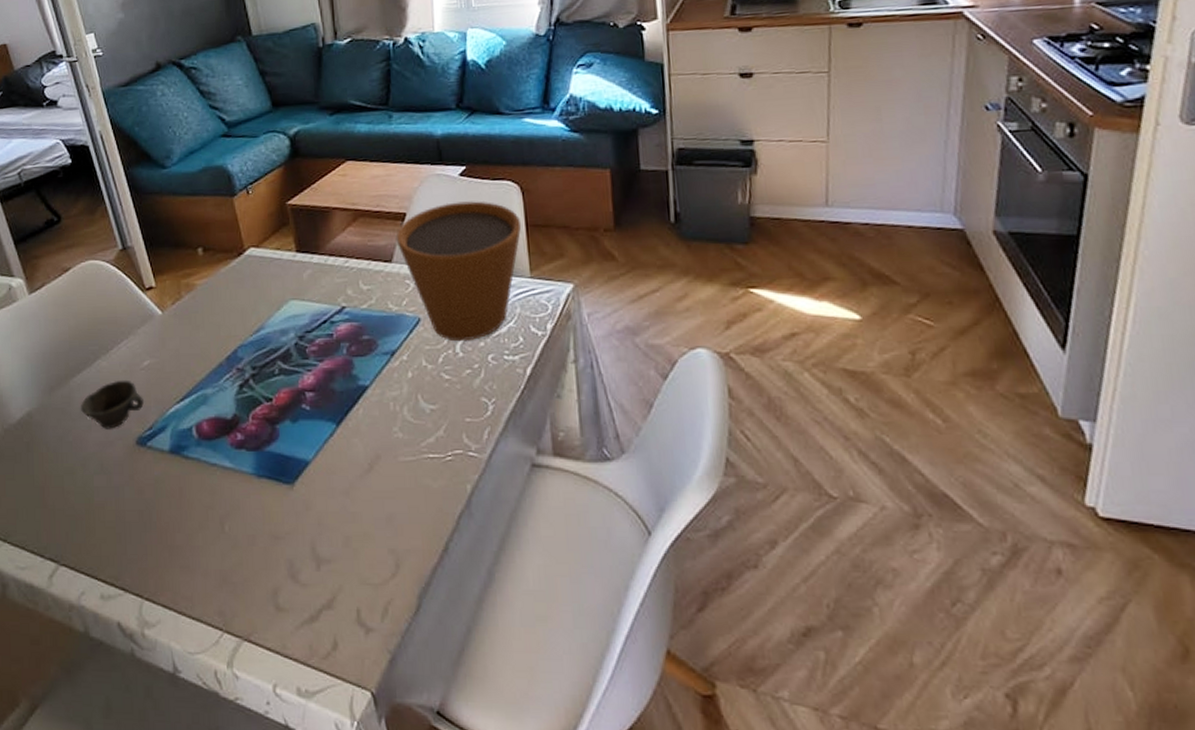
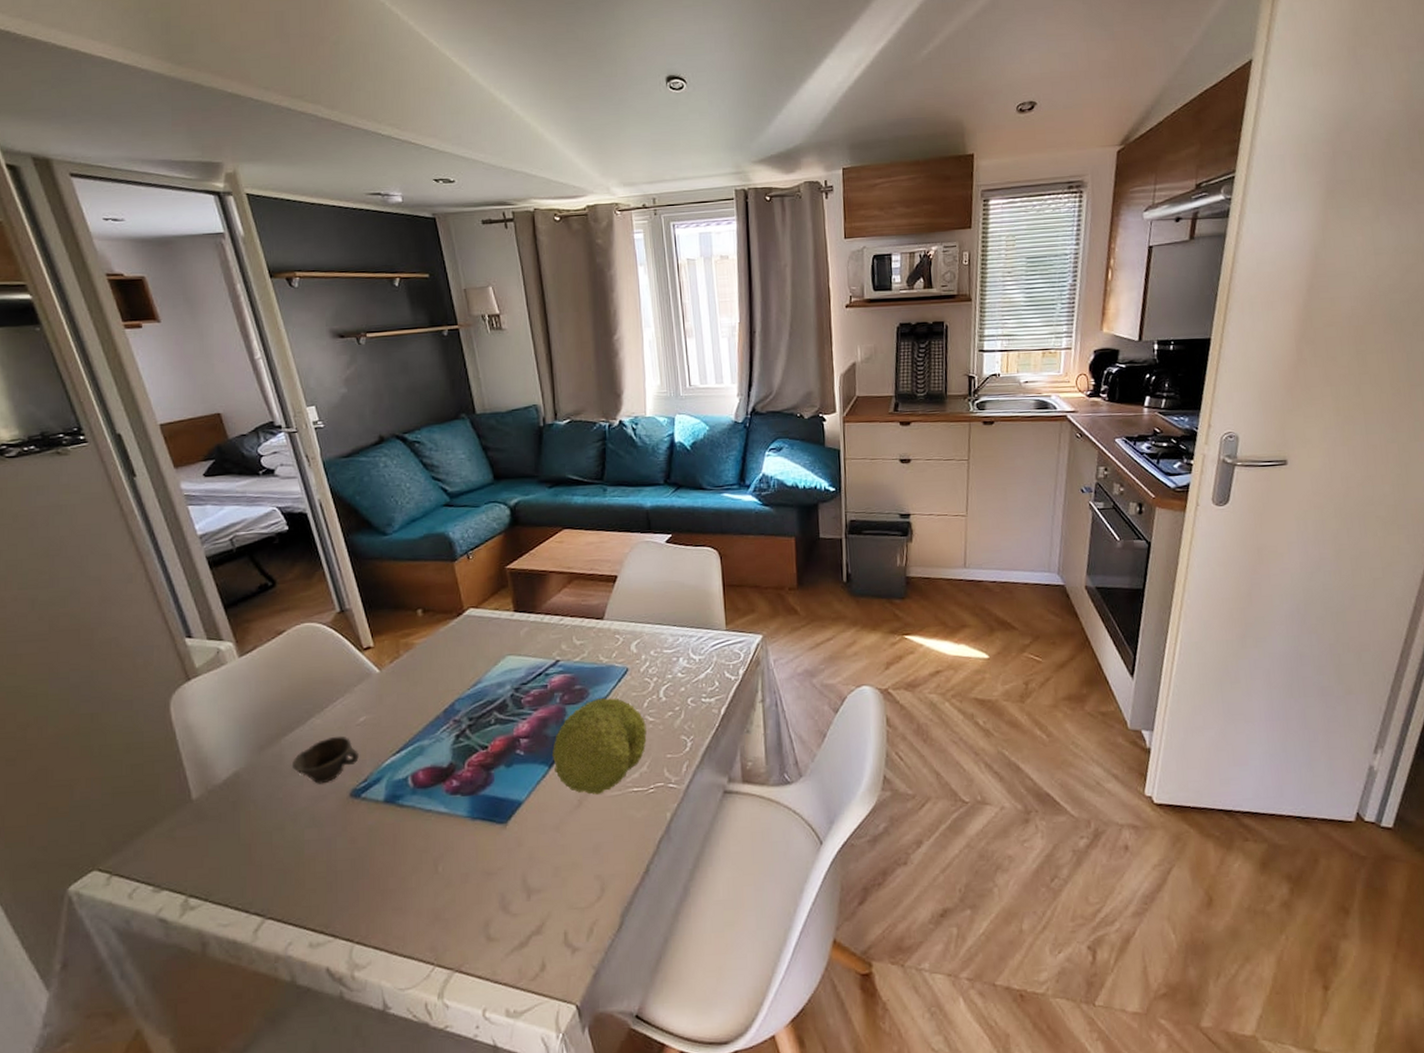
fruit: none [339,351,443,458] -> present [551,698,647,795]
flower pot: present [396,201,522,342] -> none [607,564,720,688]

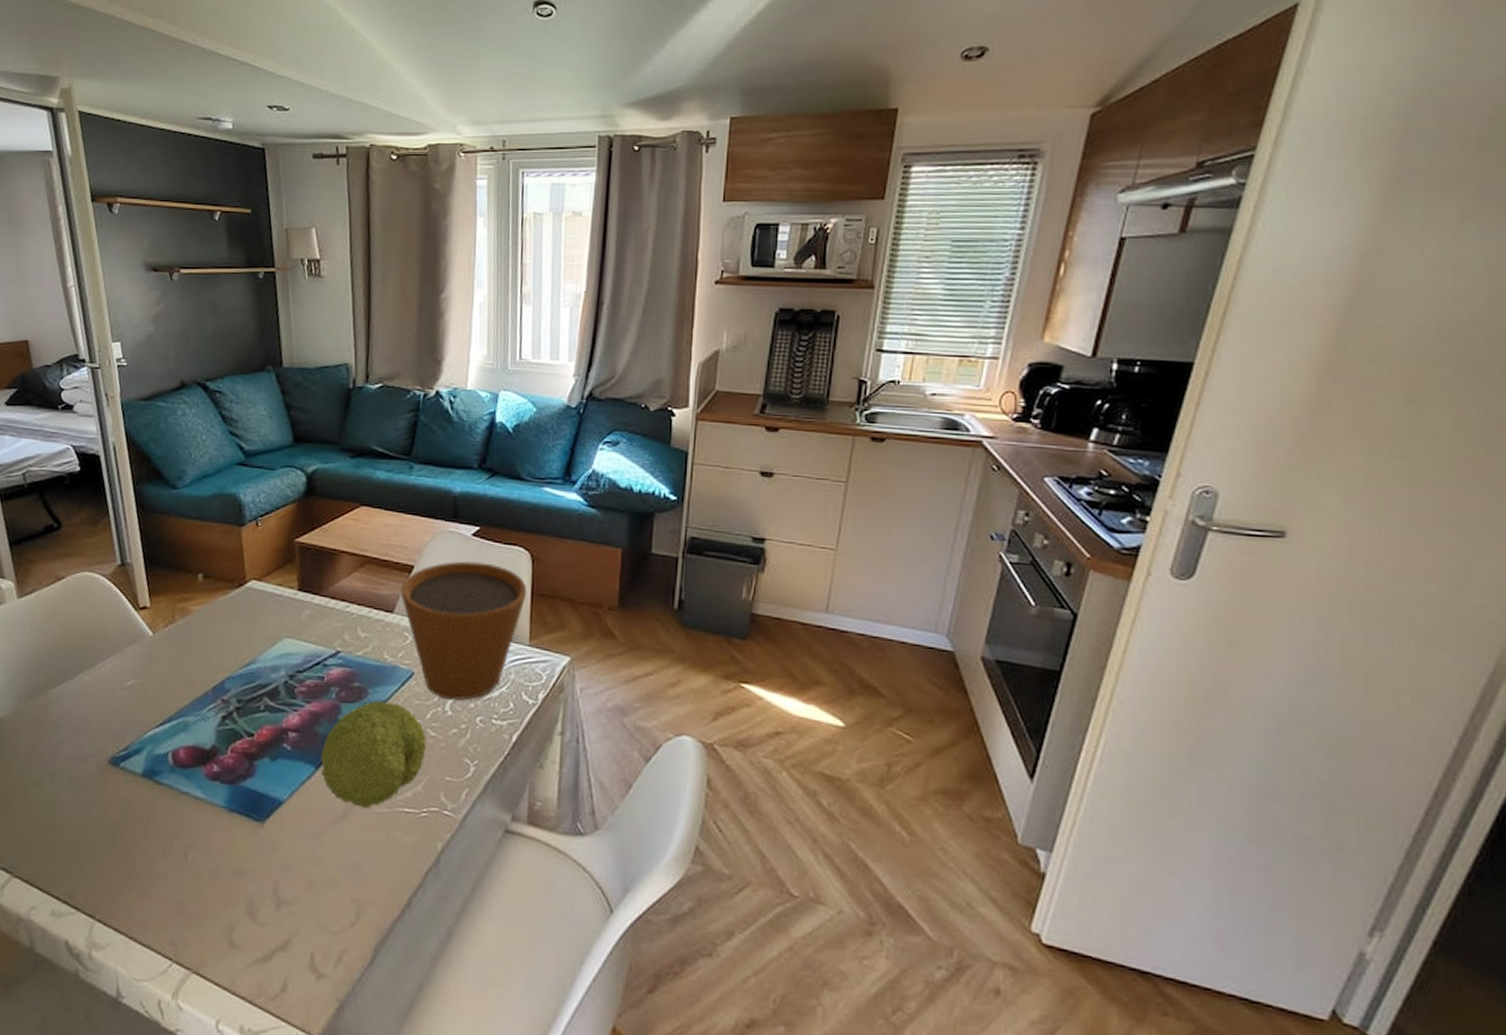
cup: present [292,735,359,784] -> none [56,696,122,745]
flower pot: none [607,564,720,688] -> present [400,561,528,701]

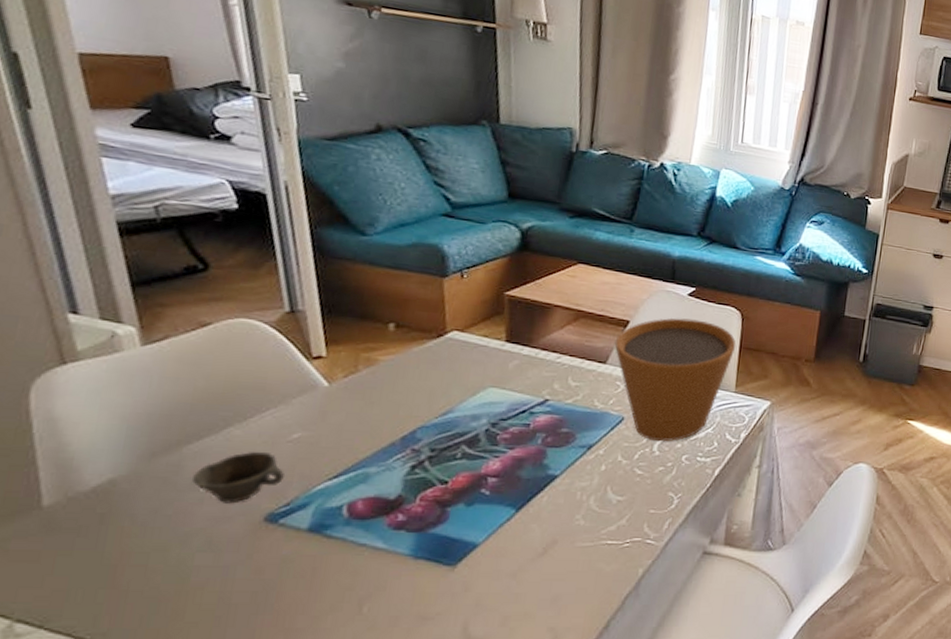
cup: none [56,696,122,745] -> present [192,451,284,504]
fruit: present [320,701,427,808] -> none [521,445,633,544]

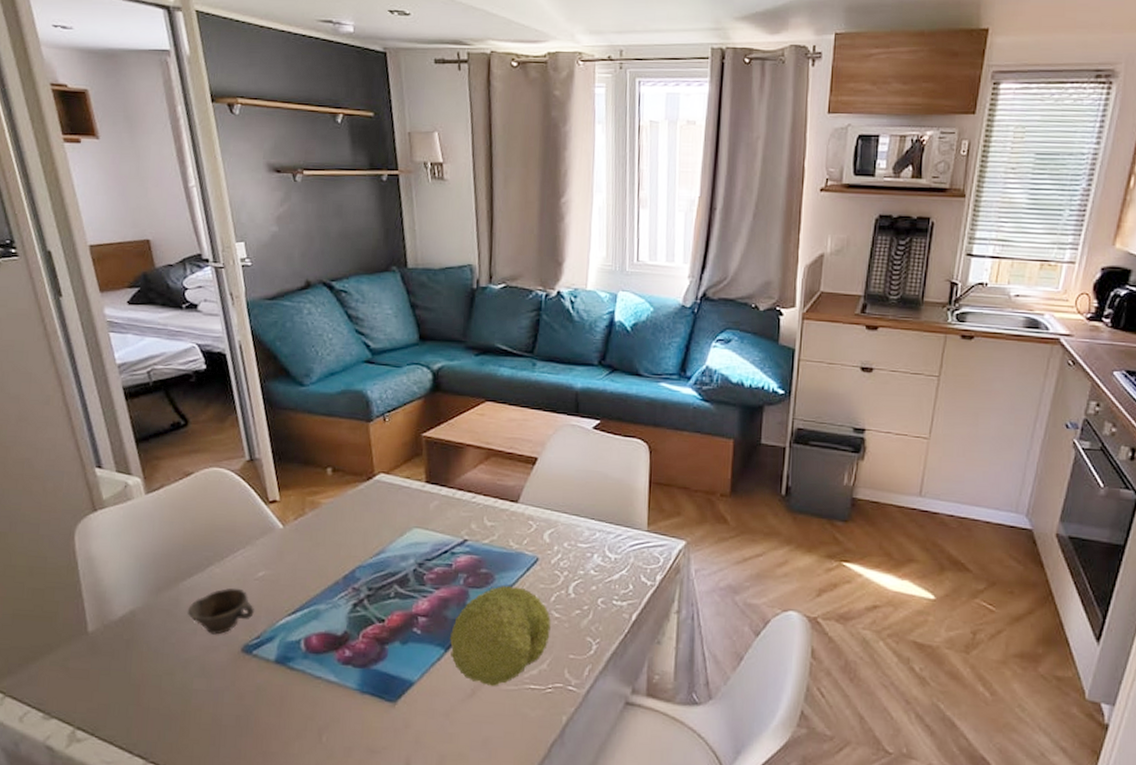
fruit: none [521,445,633,544] -> present [449,586,551,686]
flower pot: present [614,317,737,442] -> none [525,452,646,584]

